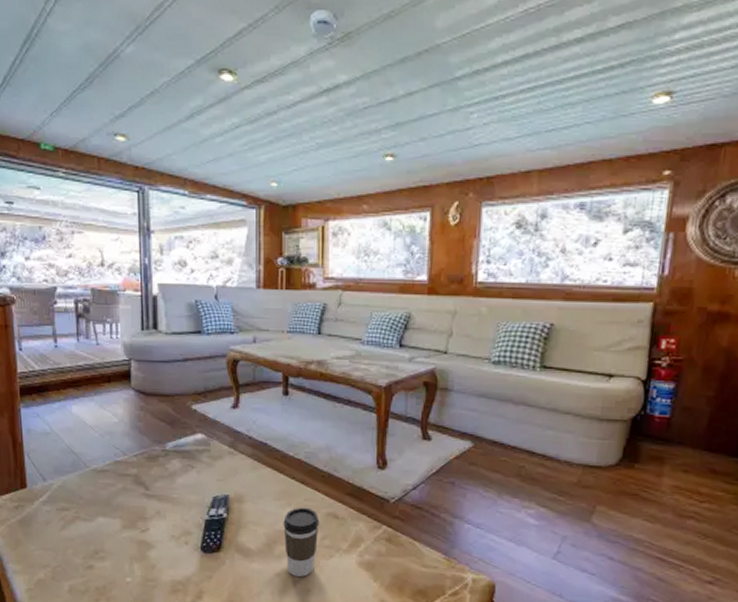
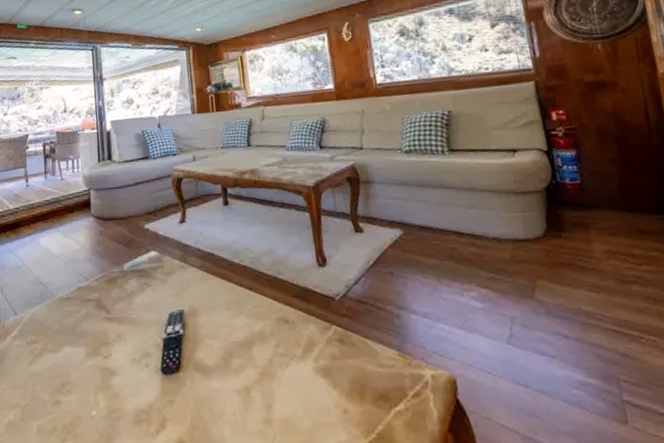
coffee cup: present [283,507,320,577] -> none [237,314,273,391]

